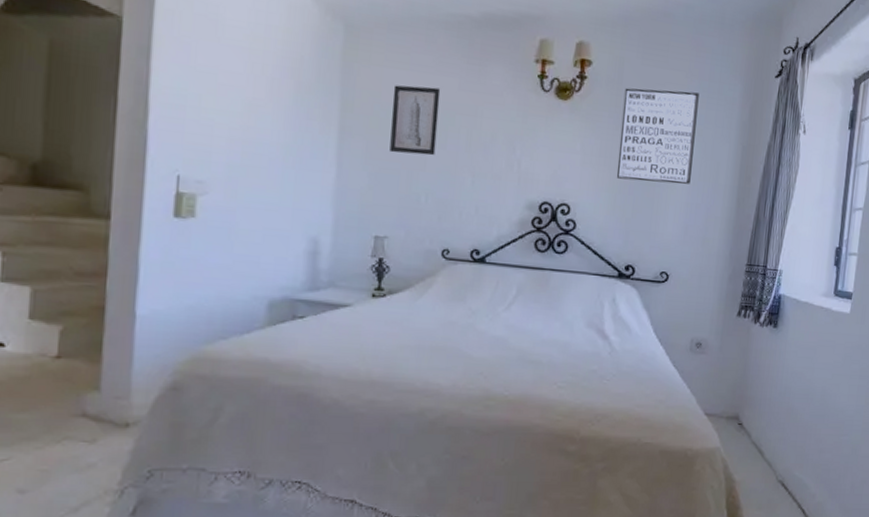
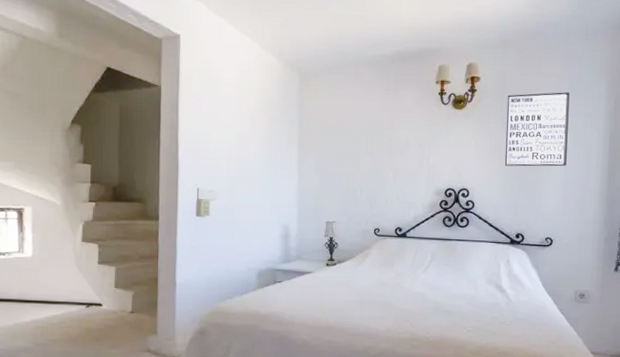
wall art: present [389,85,441,156] -> none [334,110,368,161]

